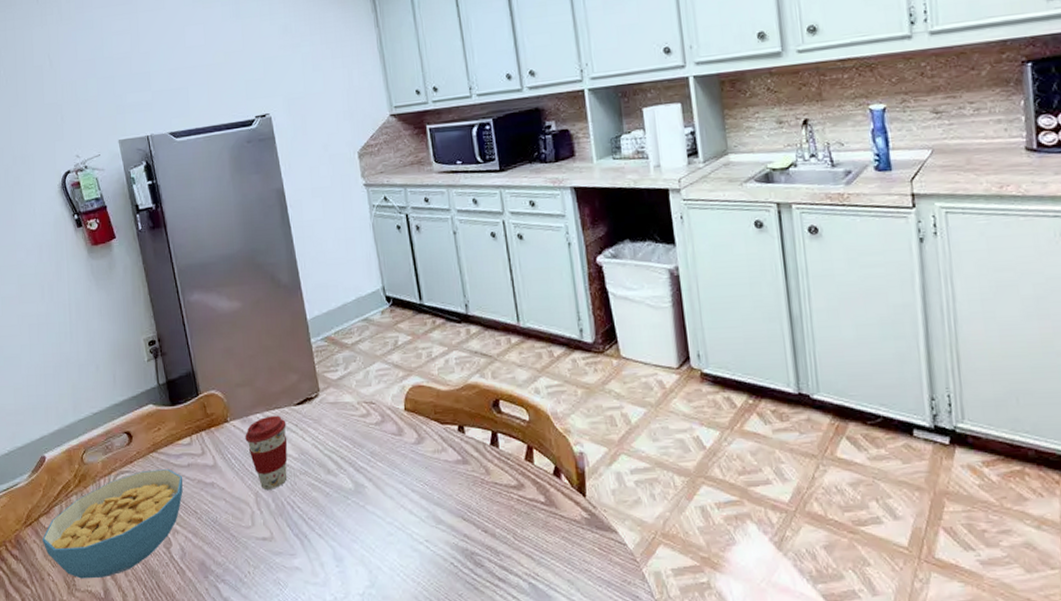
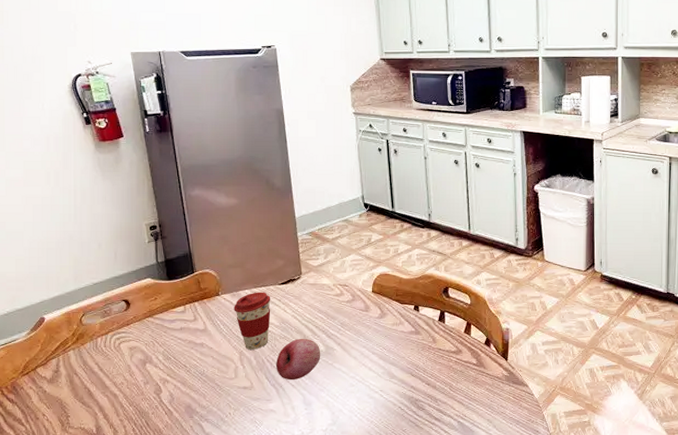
cereal bowl: present [42,469,183,579] -> none [39,331,176,418]
fruit: none [297,473,350,529] -> present [275,338,321,380]

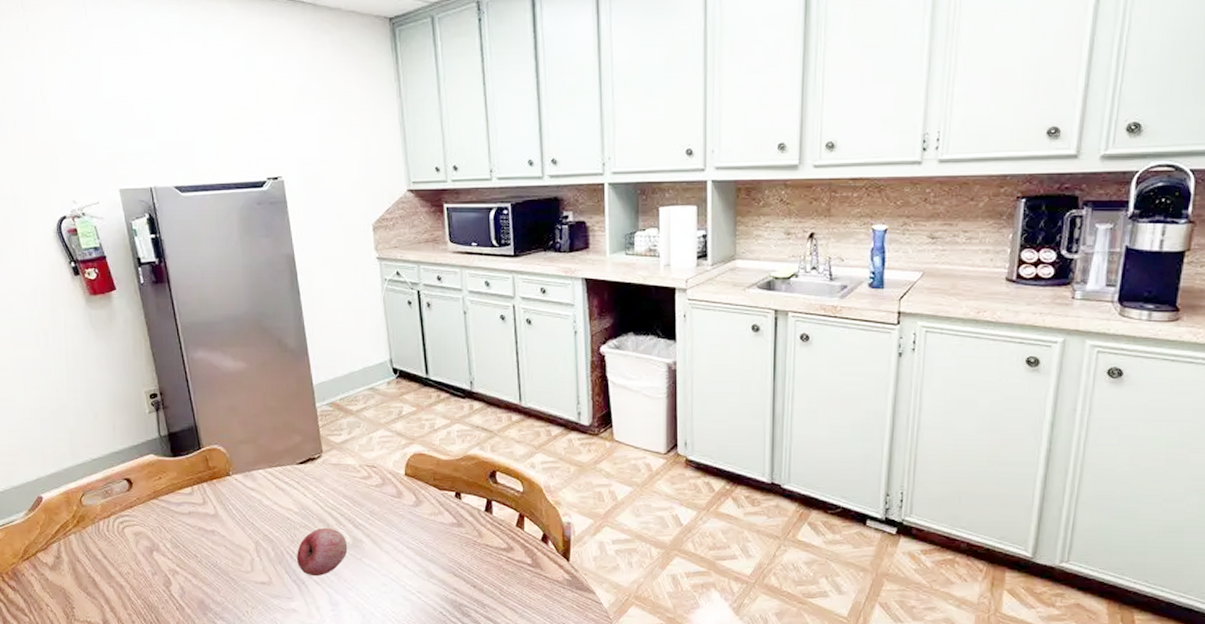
coffee cup: present [234,292,271,350] -> none [247,472,289,539]

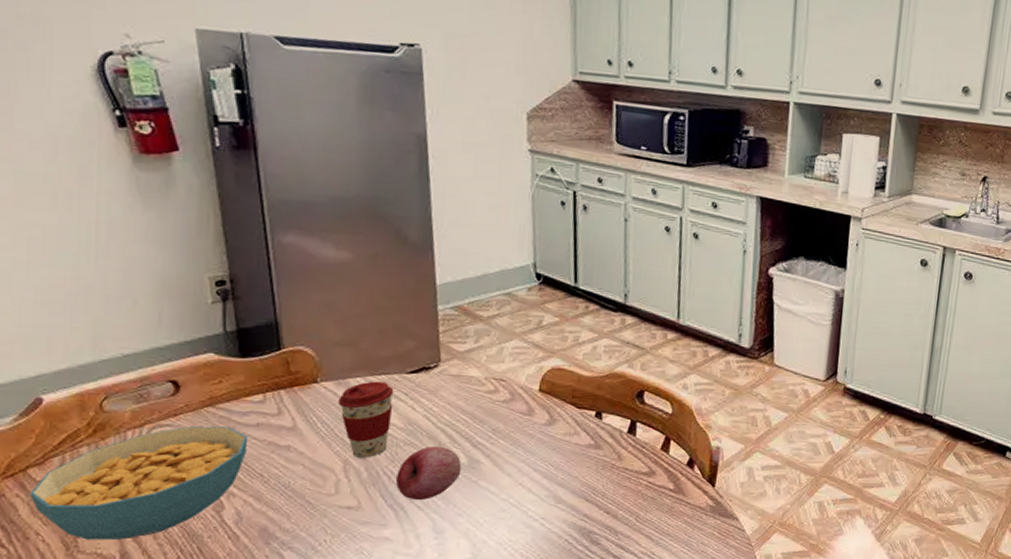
cereal bowl: none [40,515,184,611] -> present [30,425,249,541]
coffee cup: none [247,472,289,539] -> present [338,381,394,458]

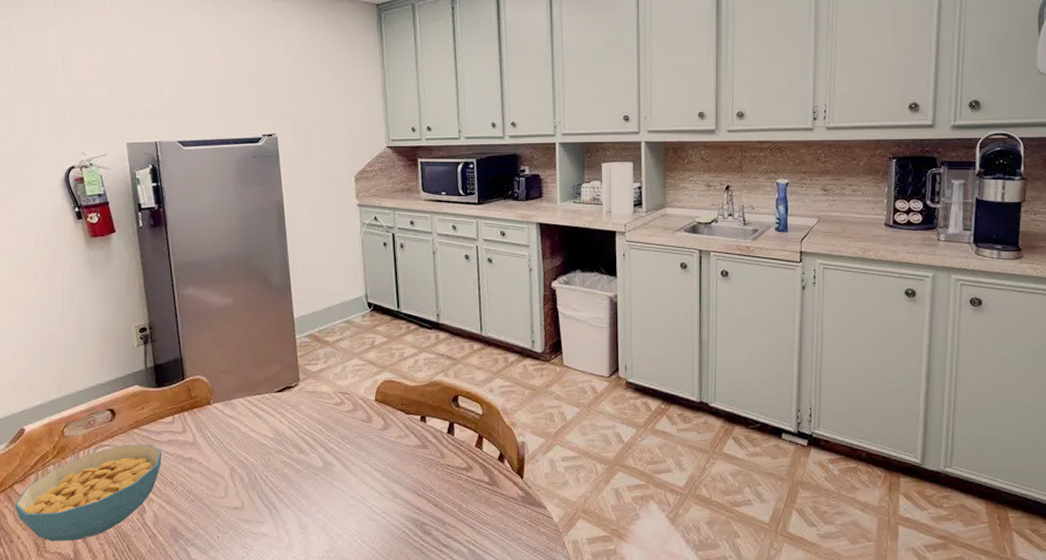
coffee cup: present [338,381,394,458] -> none [226,400,266,465]
fruit: present [395,446,462,501] -> none [269,452,319,500]

